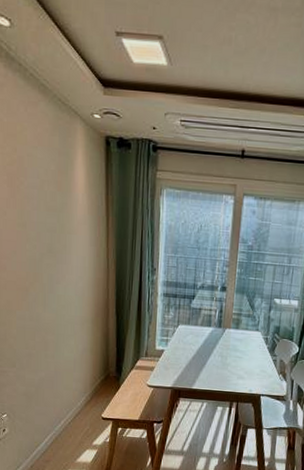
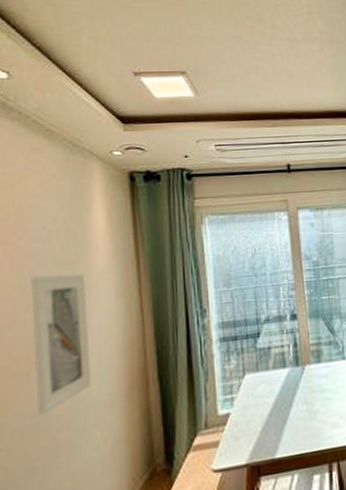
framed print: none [29,215,70,321] -> present [31,273,92,416]

